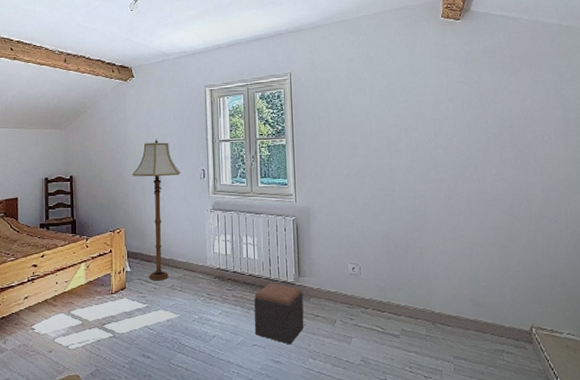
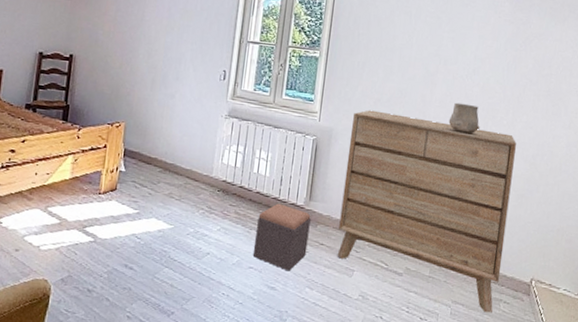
floor lamp: present [132,139,180,281] -> none [143,28,199,187]
dresser: none [327,185,498,365] -> present [337,110,516,313]
ceramic cup: none [419,166,451,194] -> present [448,102,480,134]

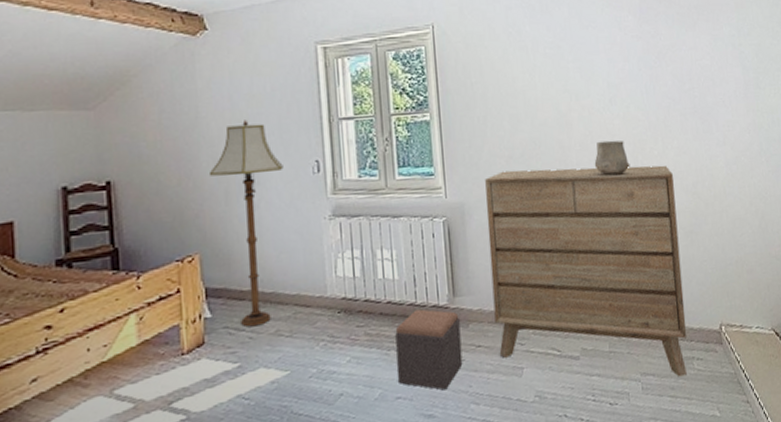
floor lamp: none [143,28,199,187] -> present [208,120,284,327]

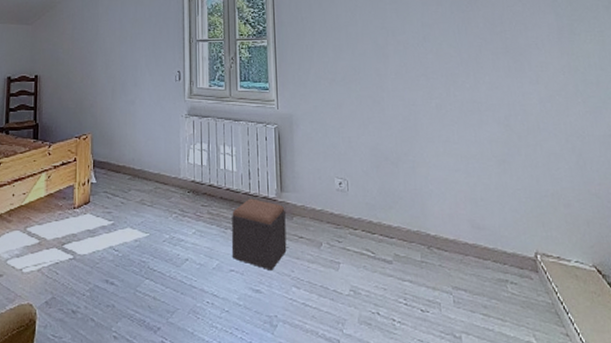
floor lamp: present [208,120,284,327] -> none [102,37,154,194]
dresser: present [485,165,687,377] -> none [311,91,500,297]
ceramic cup: present [594,140,630,176] -> none [408,72,443,103]

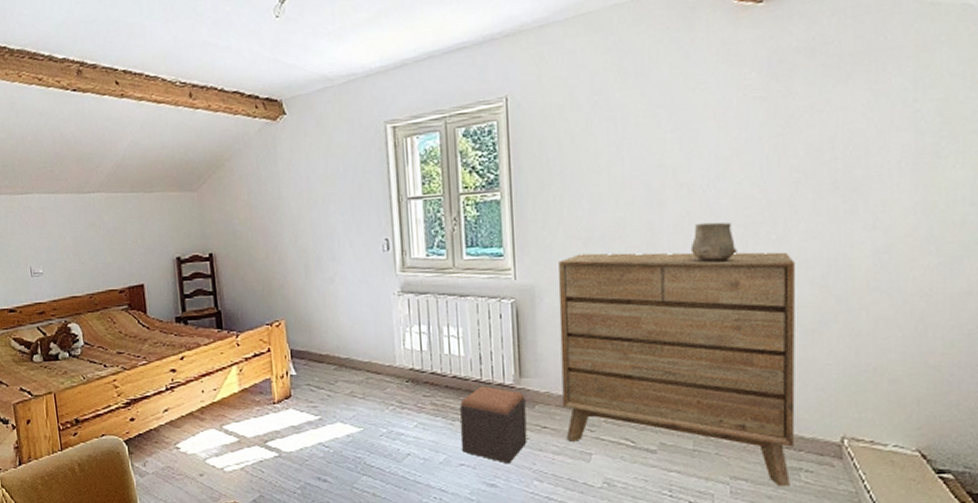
dresser: none [311,91,500,297] -> present [558,252,795,487]
ceramic cup: none [408,72,443,103] -> present [690,222,737,262]

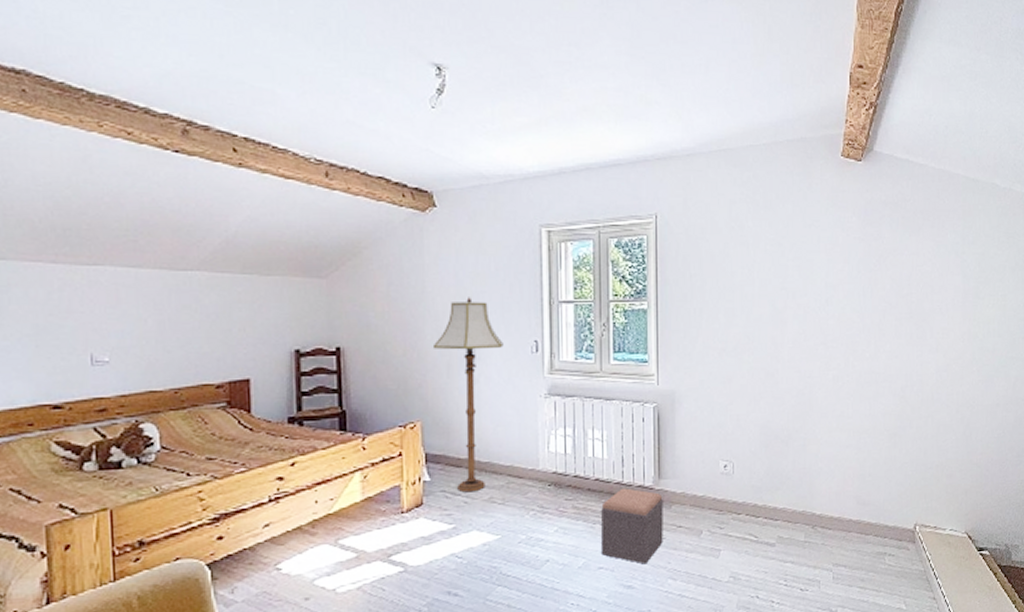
floor lamp: none [290,199,356,387] -> present [432,297,504,493]
dresser: present [558,252,795,487] -> none [696,362,882,570]
ceramic cup: present [690,222,737,262] -> none [805,340,841,375]

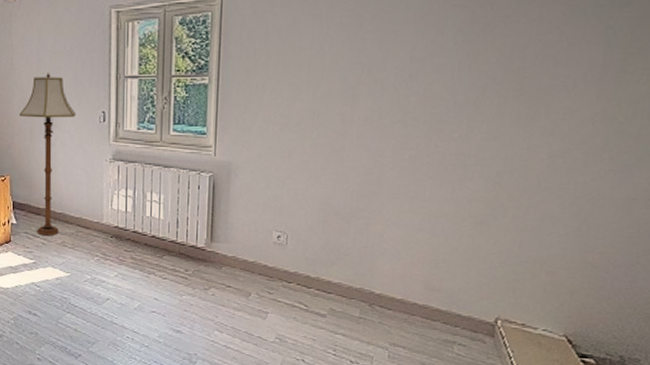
footstool: present [600,488,663,565] -> none [154,246,214,315]

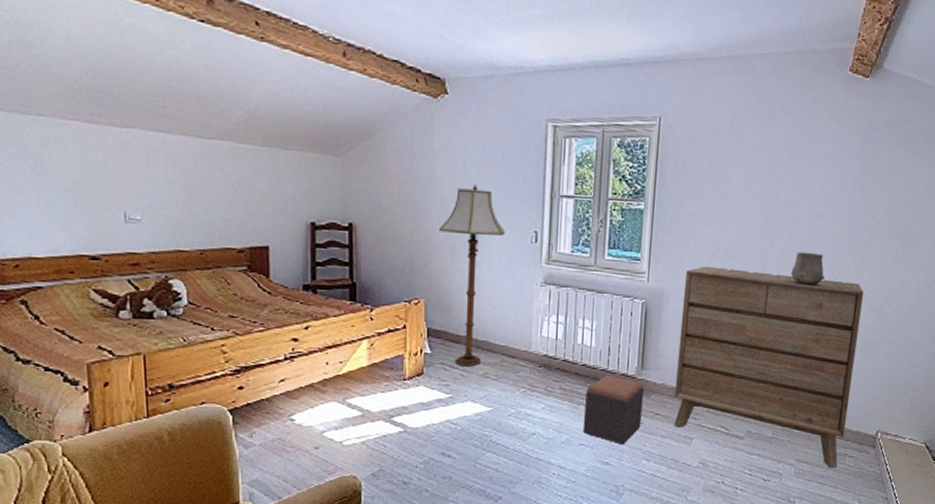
footstool: none [154,246,214,315] -> present [583,375,644,445]
dresser: none [247,137,473,357] -> present [674,266,863,469]
ceramic cup: none [377,117,421,154] -> present [790,251,825,286]

